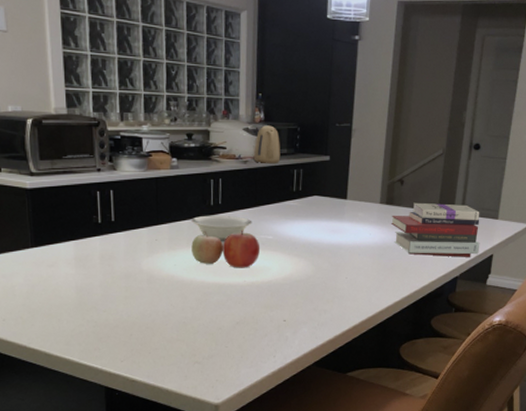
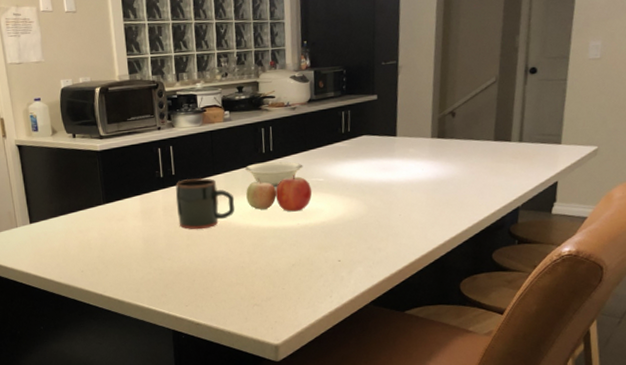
mug: none [114,227,179,281] -> present [175,178,235,230]
kettle: present [253,125,281,164] -> none [301,71,328,109]
books: present [391,202,480,257] -> none [444,131,543,187]

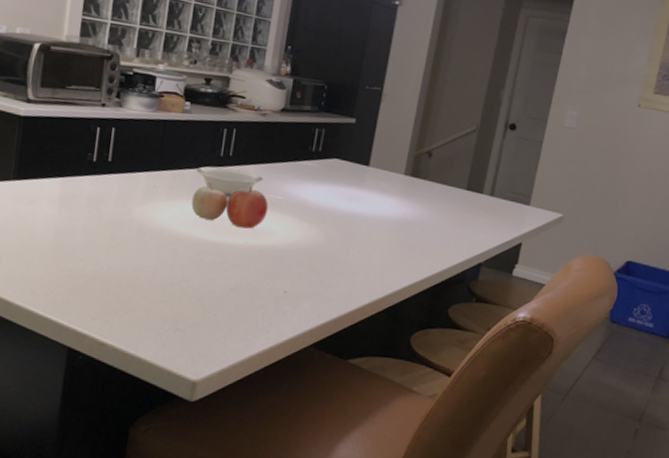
mug: present [175,178,235,230] -> none [104,169,178,230]

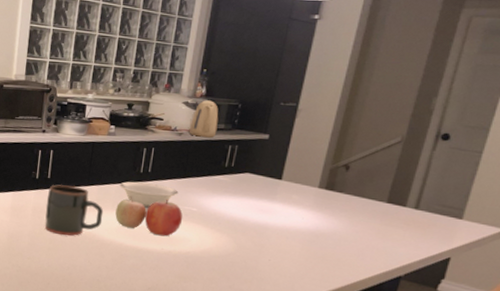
mug: none [104,169,178,230] -> present [44,184,104,236]
kettle: none [273,79,305,121] -> present [189,100,219,139]

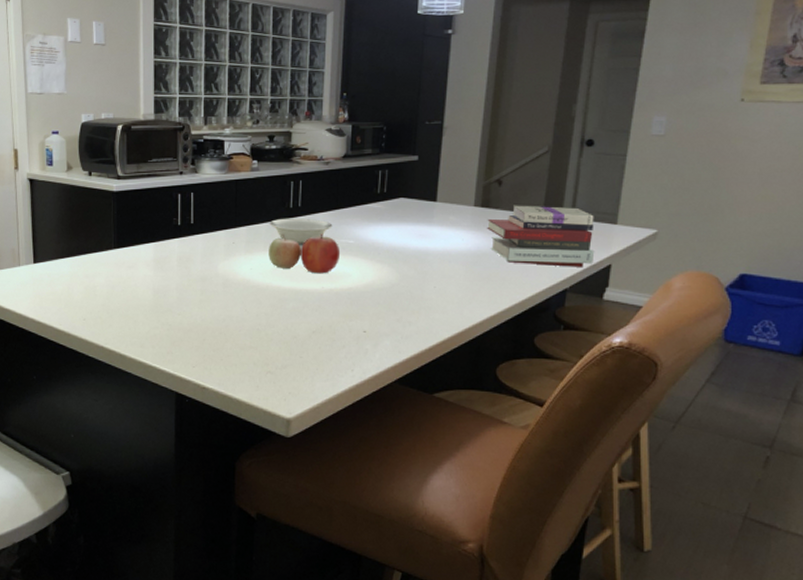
mug: present [44,184,104,236] -> none [192,230,256,285]
kettle: present [189,100,219,139] -> none [336,125,365,165]
books: none [328,190,440,257] -> present [487,205,595,267]

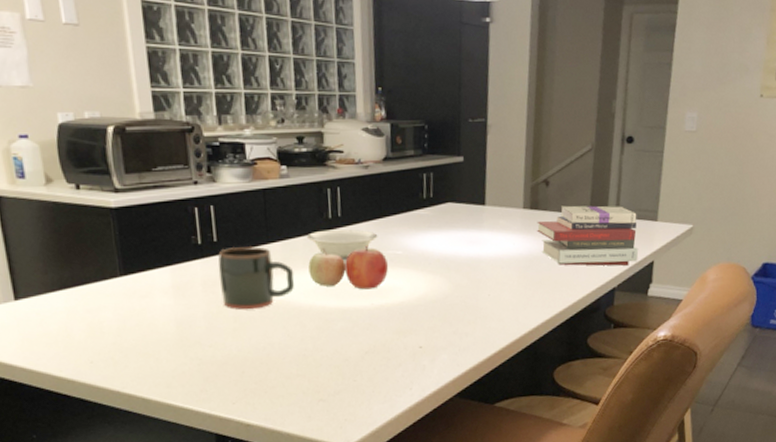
mug: none [192,230,256,285] -> present [218,246,295,310]

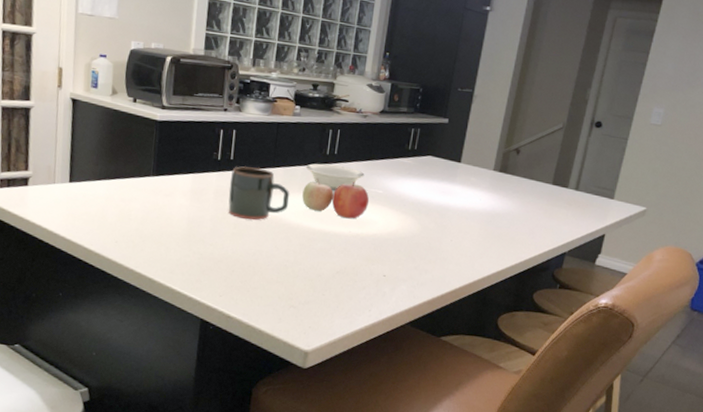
books: present [537,205,639,266] -> none [503,173,596,234]

